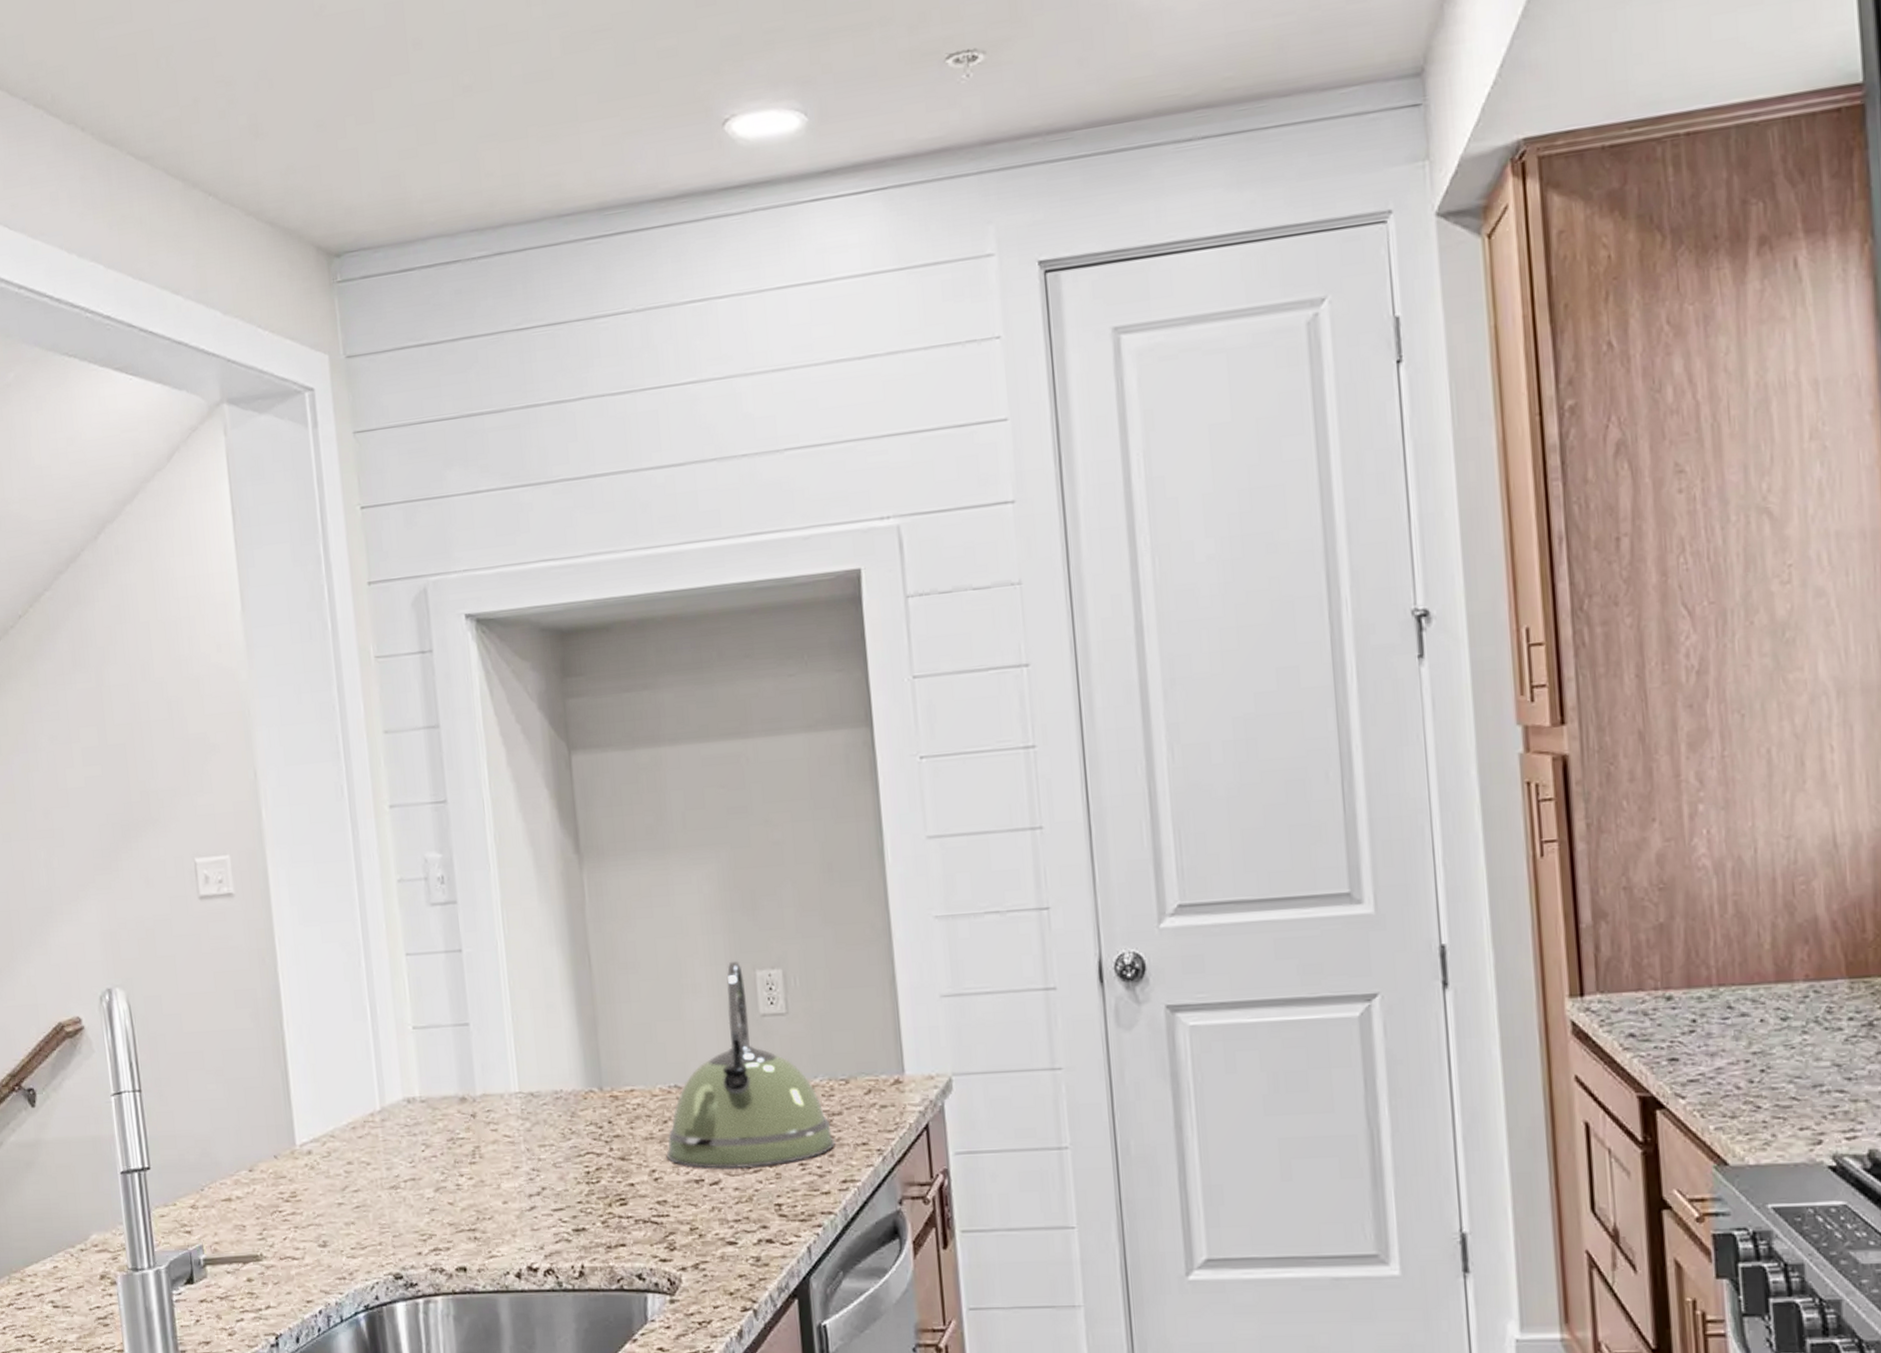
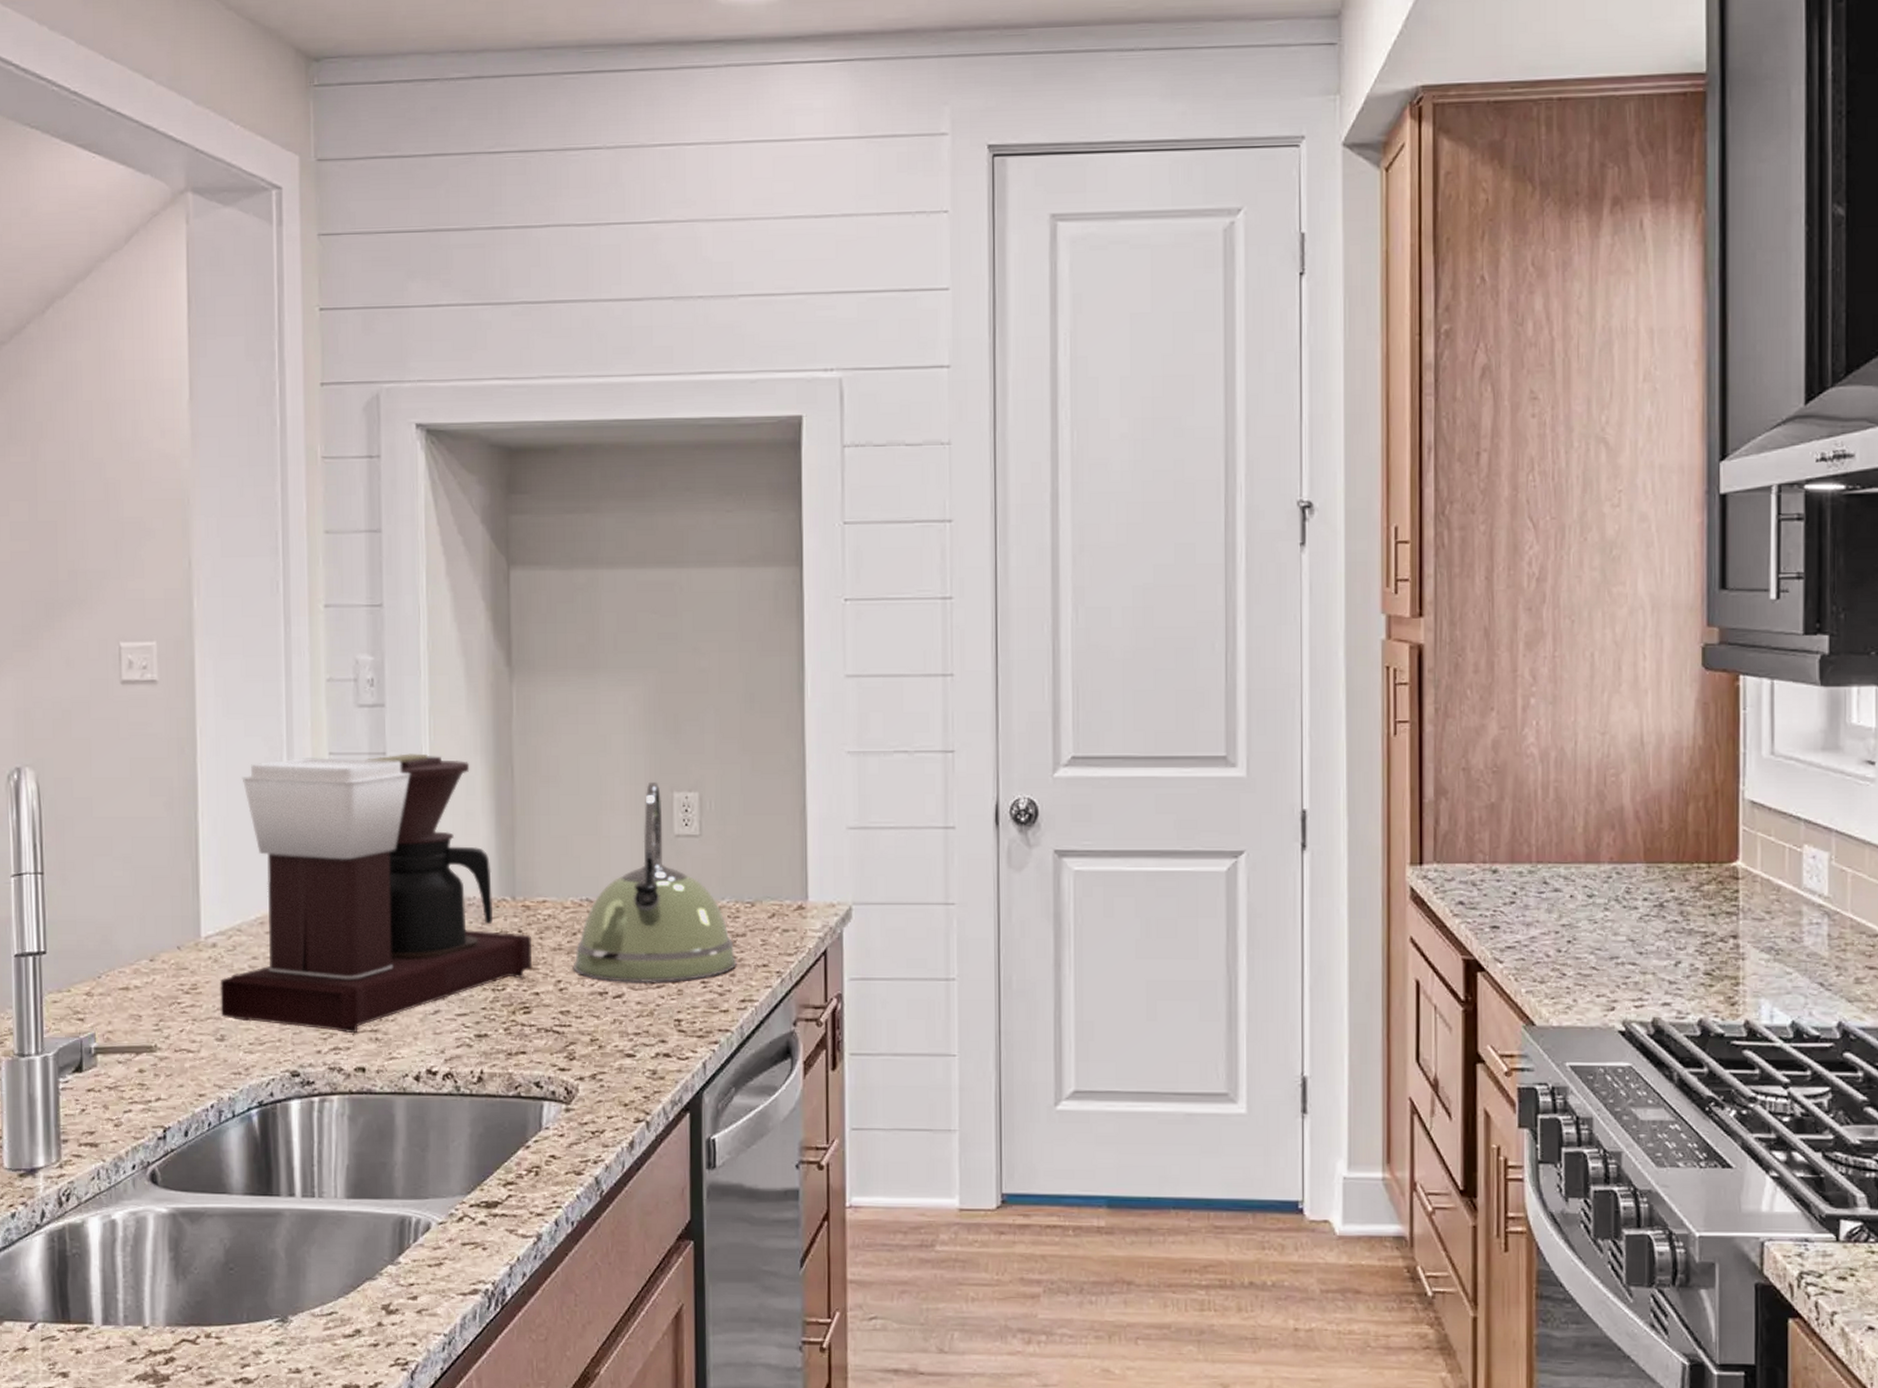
coffee maker: none [317,948,626,1234] -> present [220,753,533,1034]

